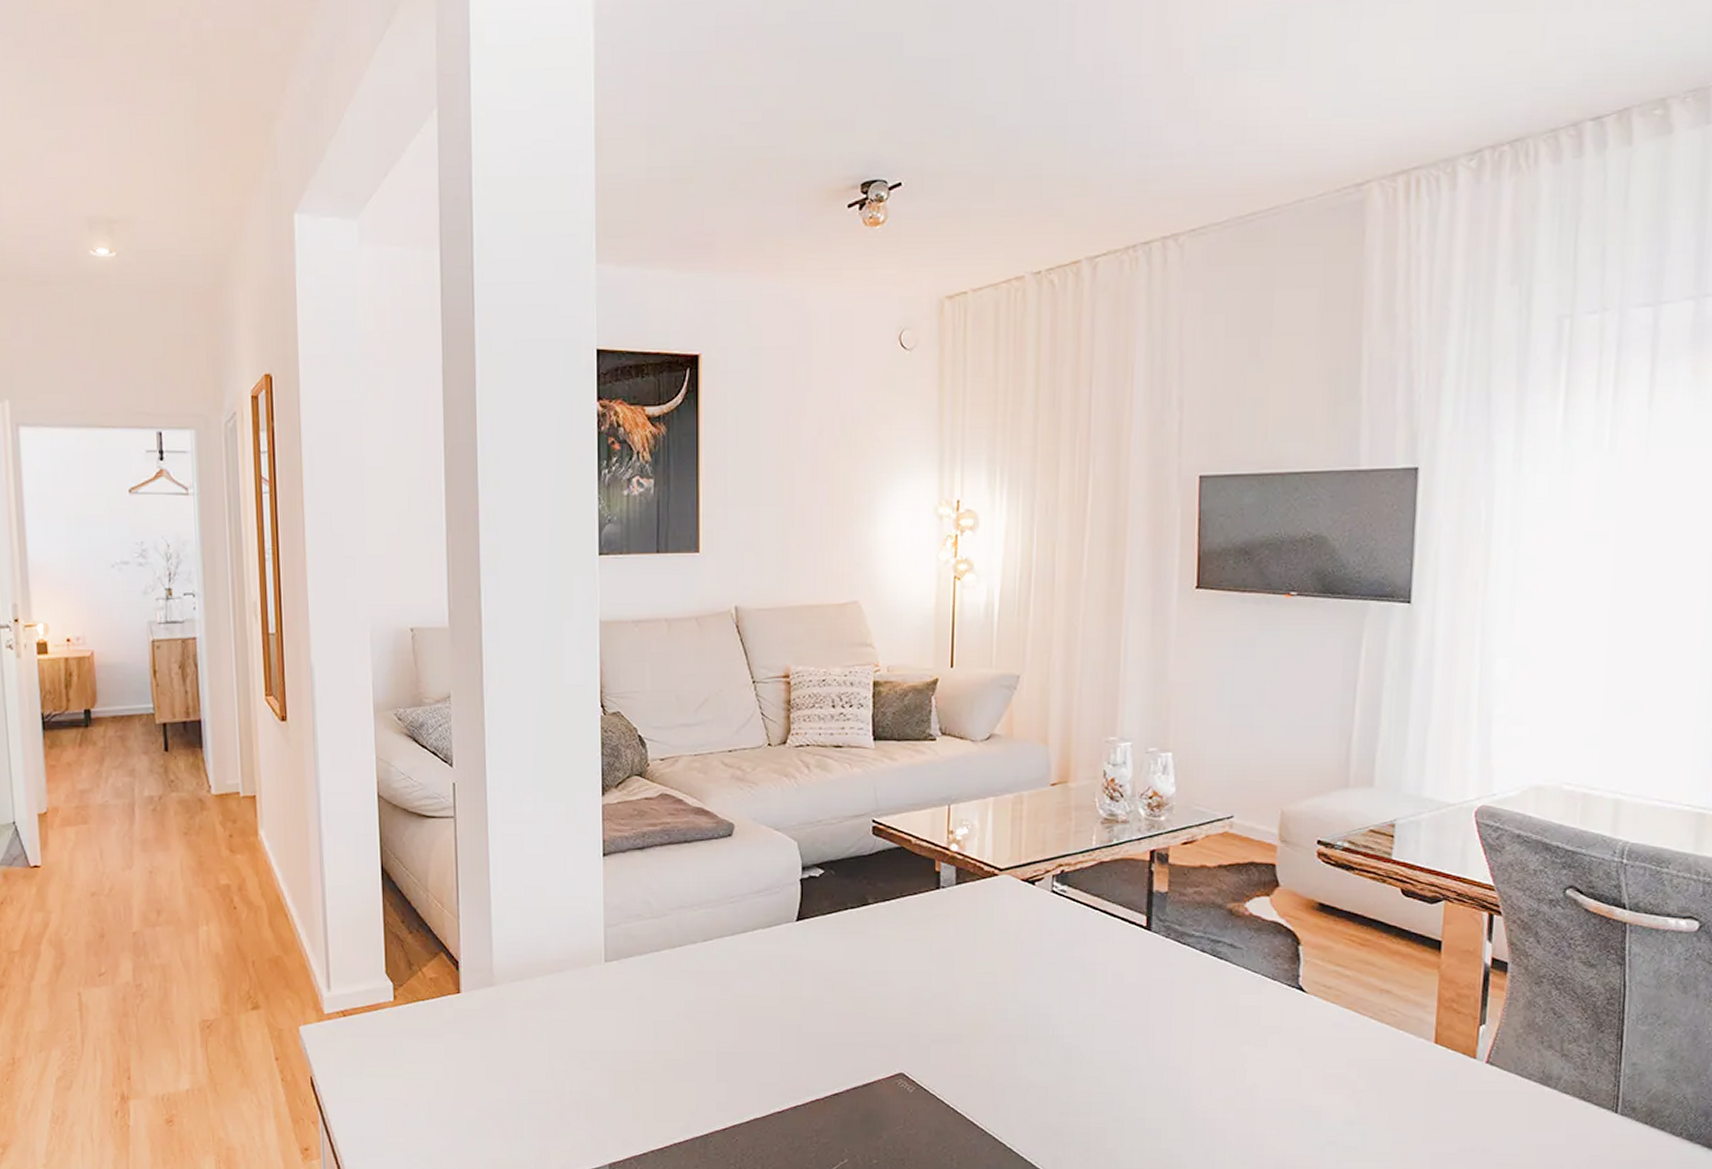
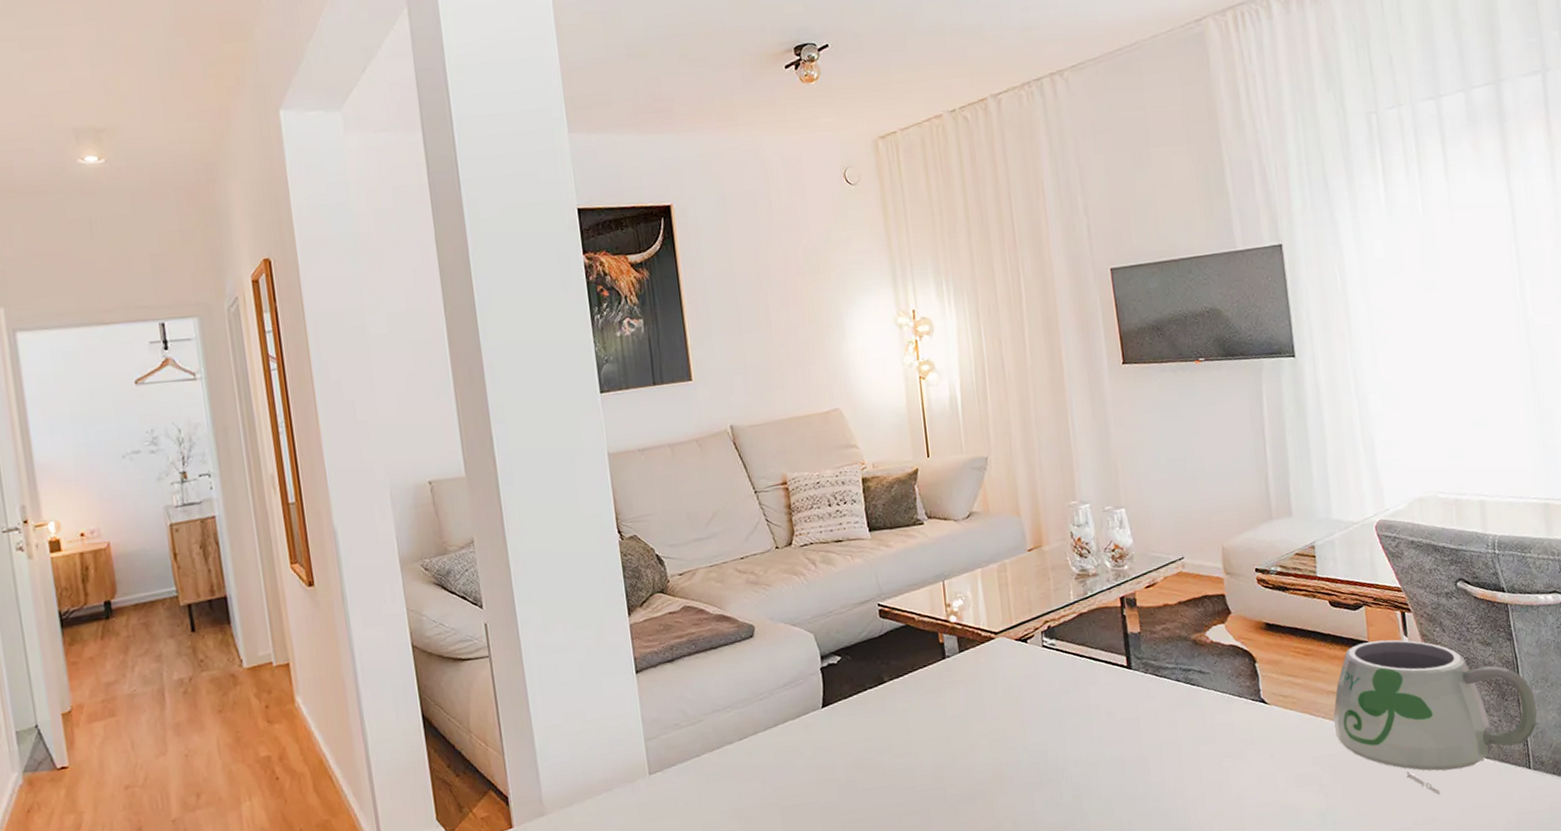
mug: none [1381,942,1640,1125] -> present [1333,639,1537,796]

